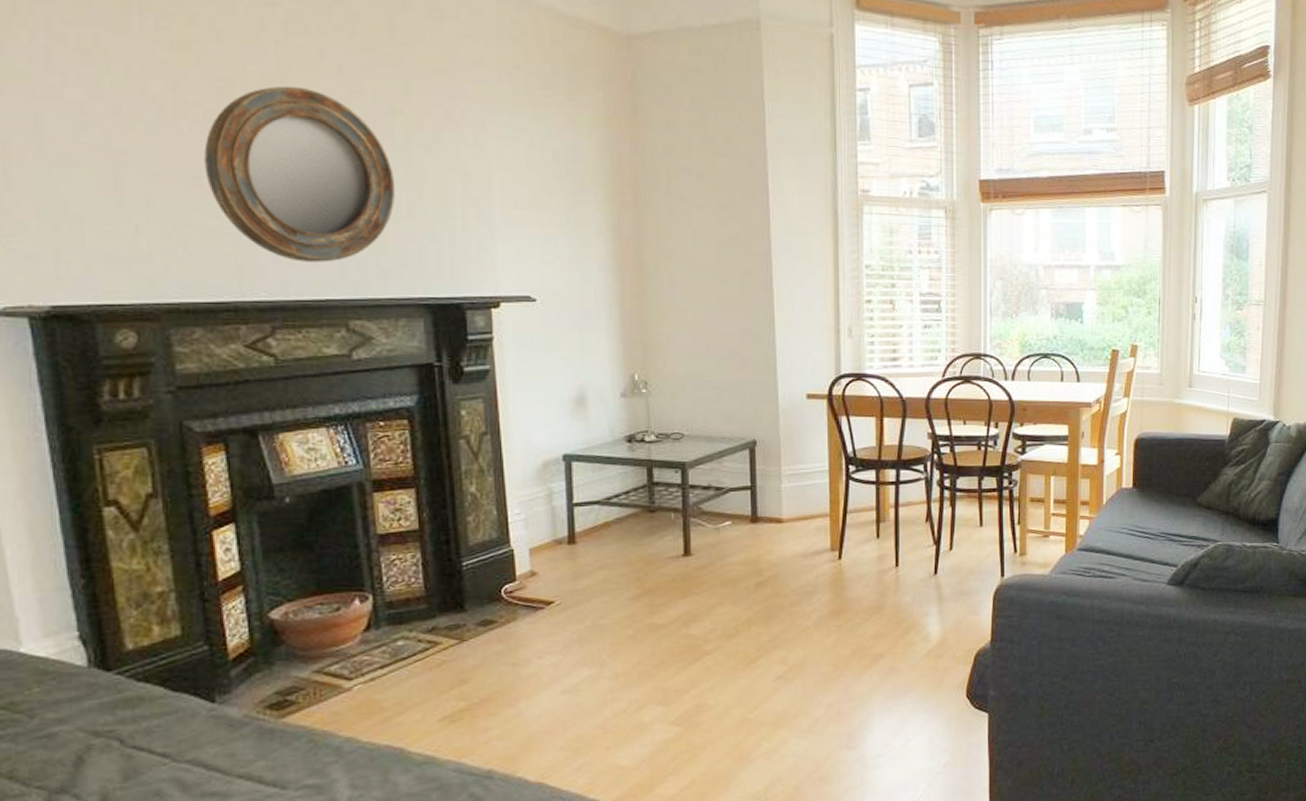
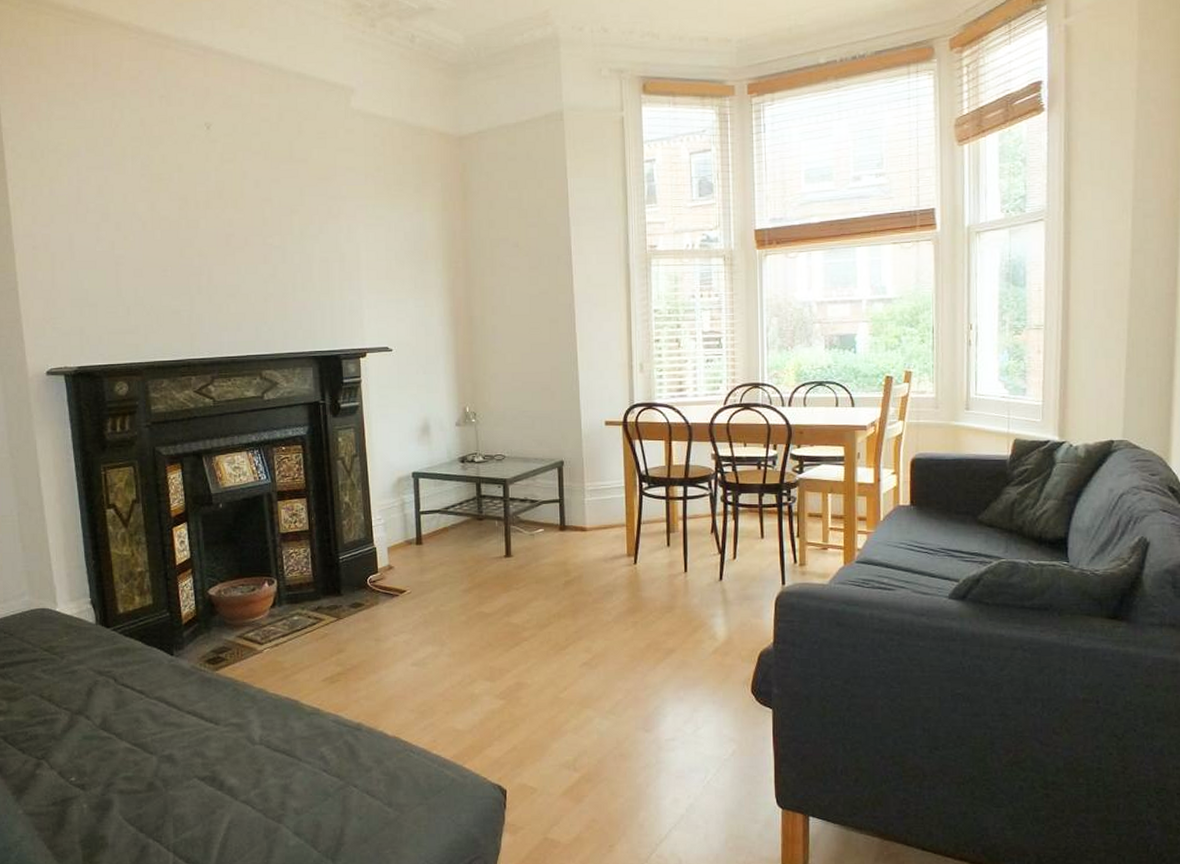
home mirror: present [204,86,395,262] -> none [170,199,293,328]

